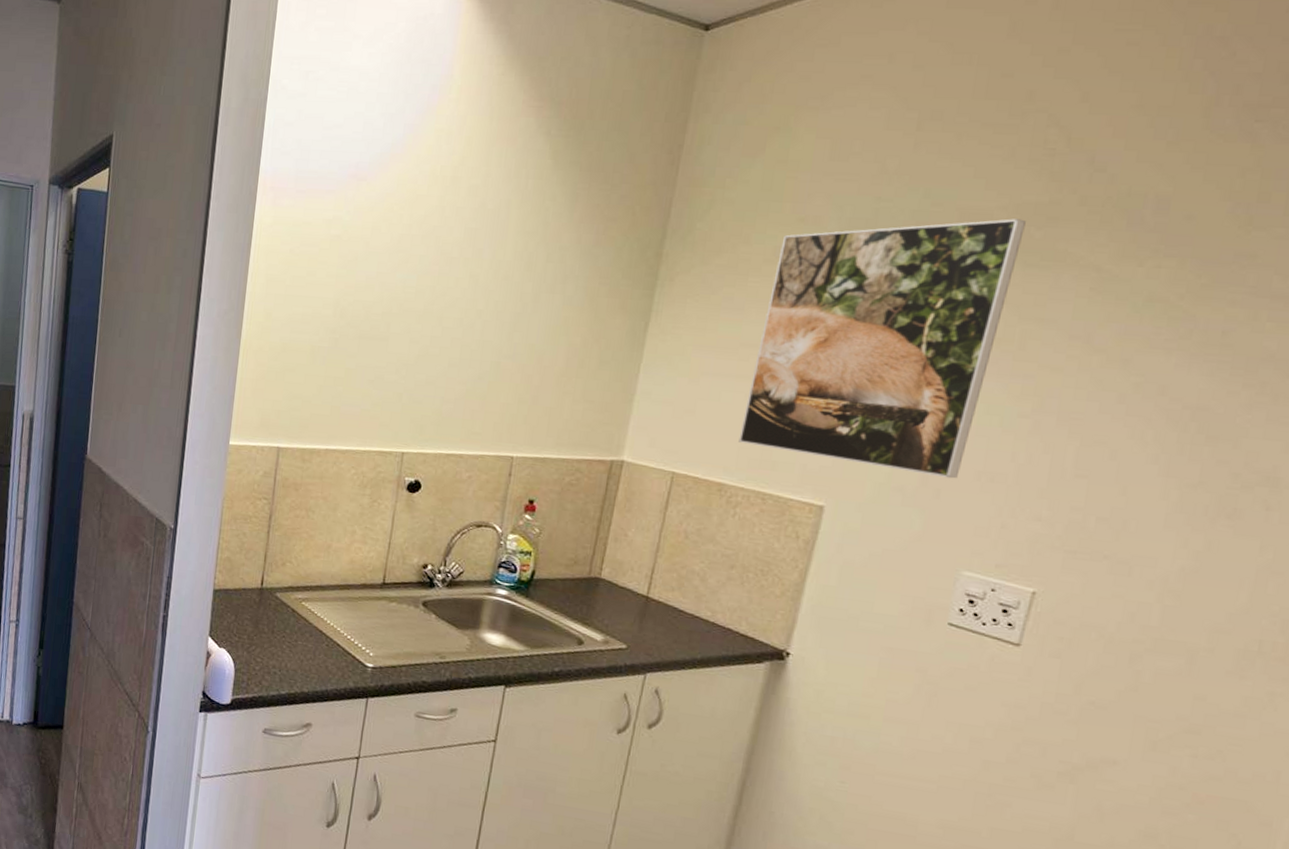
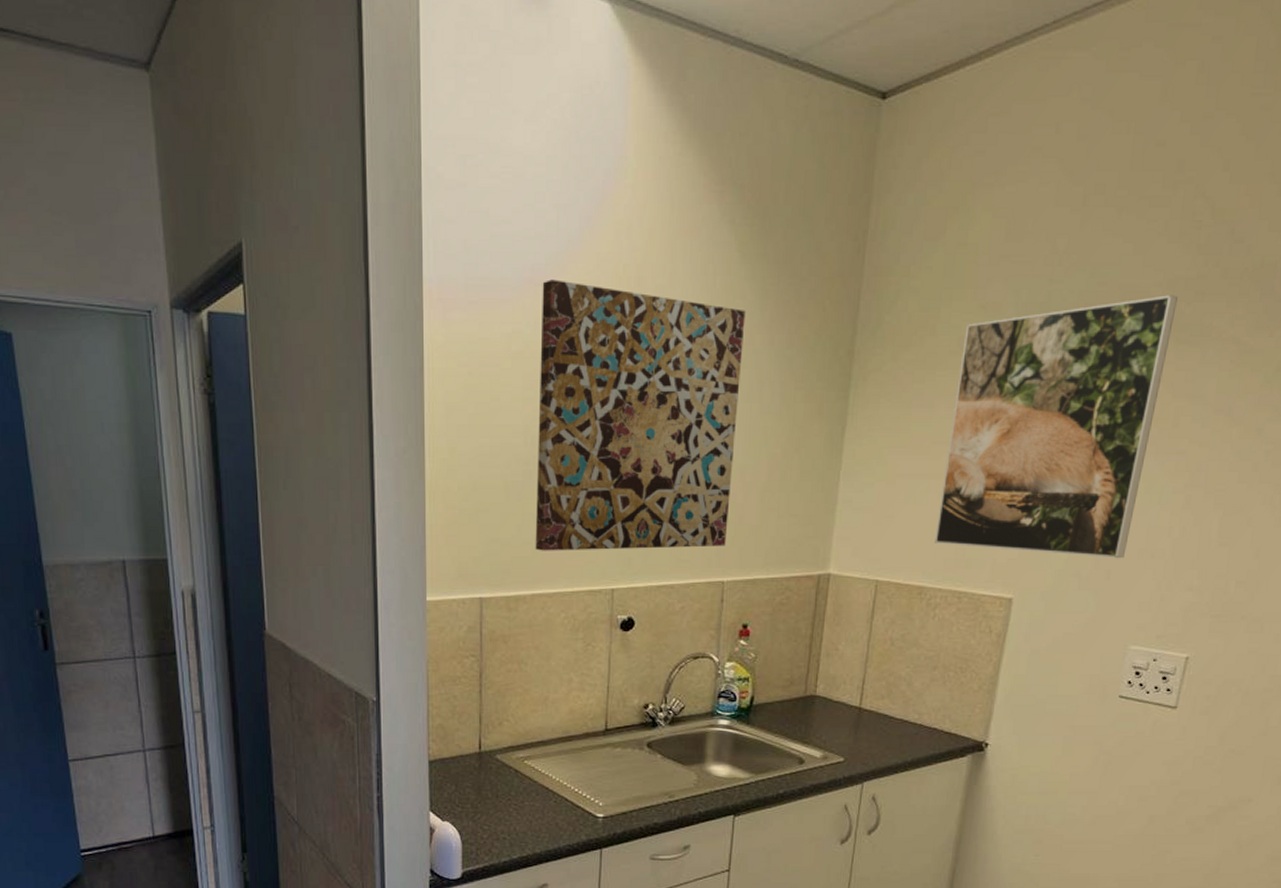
wall art: none [333,176,555,424] -> present [535,279,746,551]

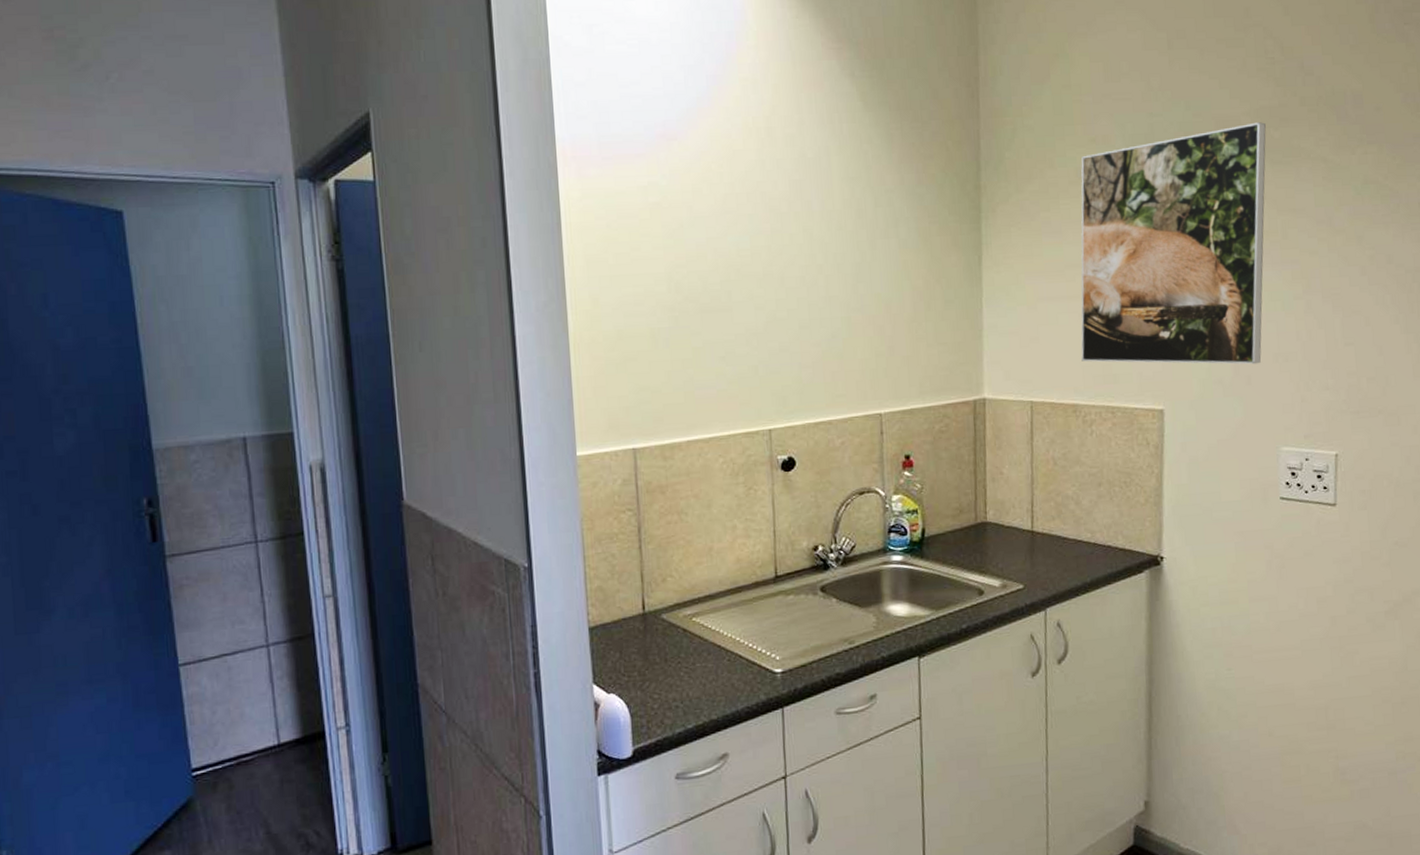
wall art: present [535,279,746,551] -> none [674,133,880,396]

